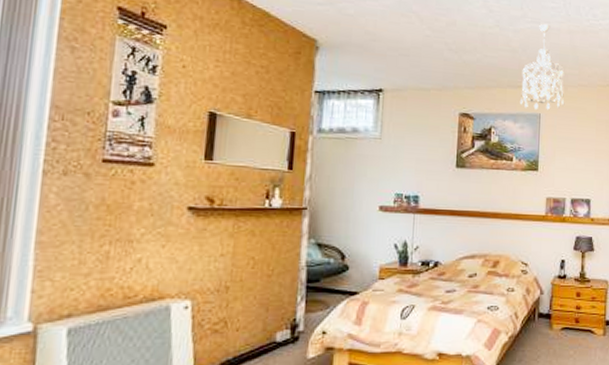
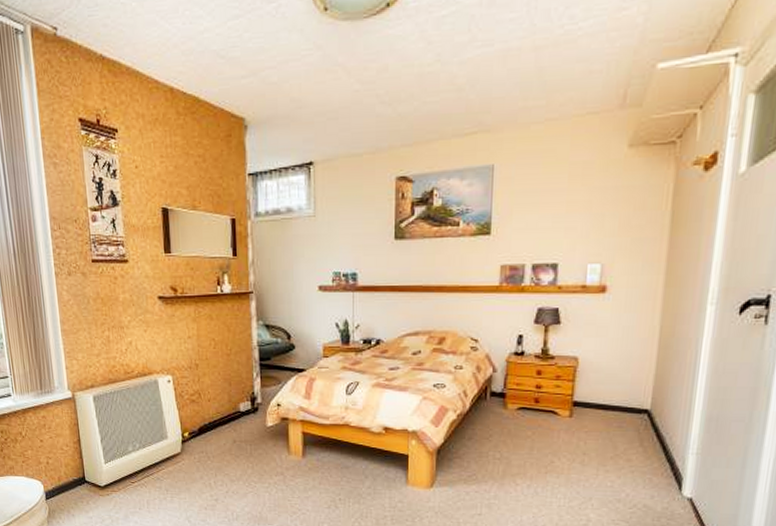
chandelier: present [519,23,565,110] -> none [467,44,526,161]

